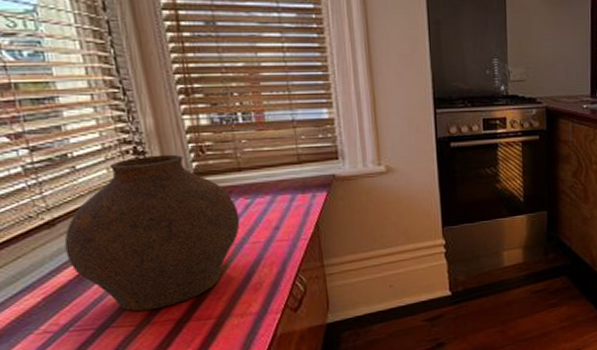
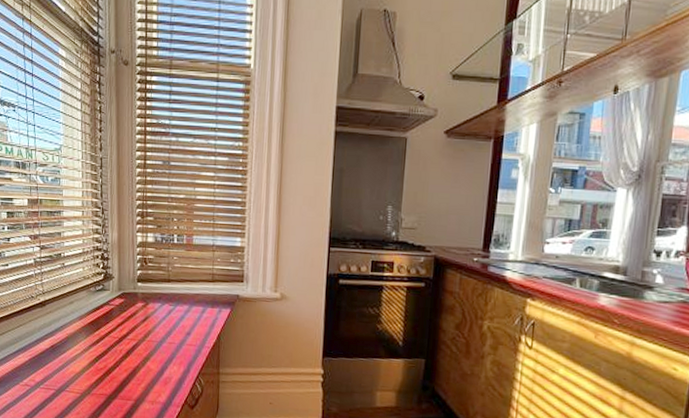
vase: present [64,154,240,312] -> none [48,261,163,384]

